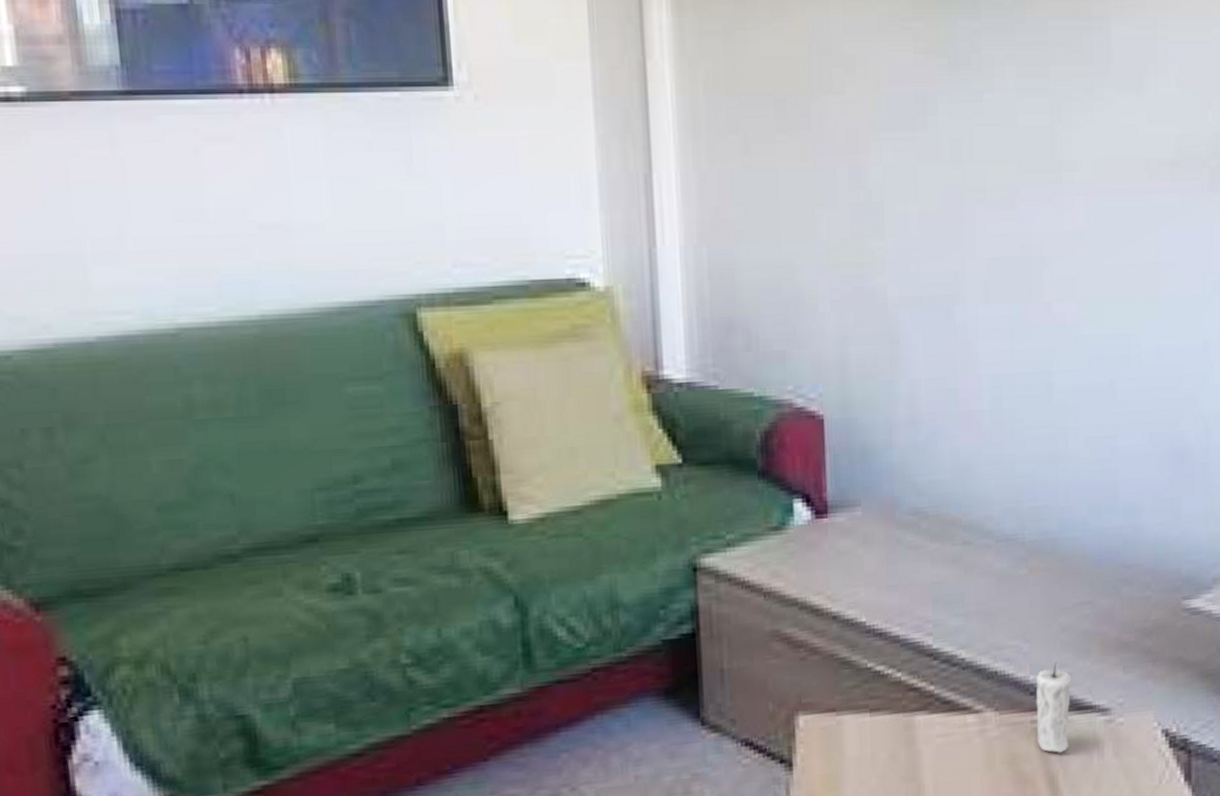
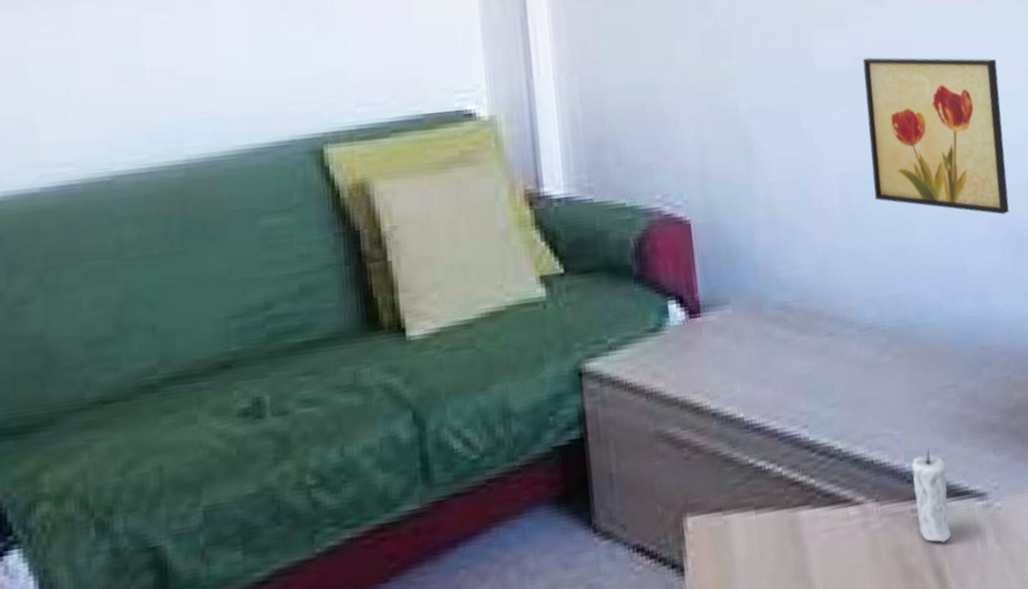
wall art: none [1028,247,1182,429] -> present [862,57,1009,215]

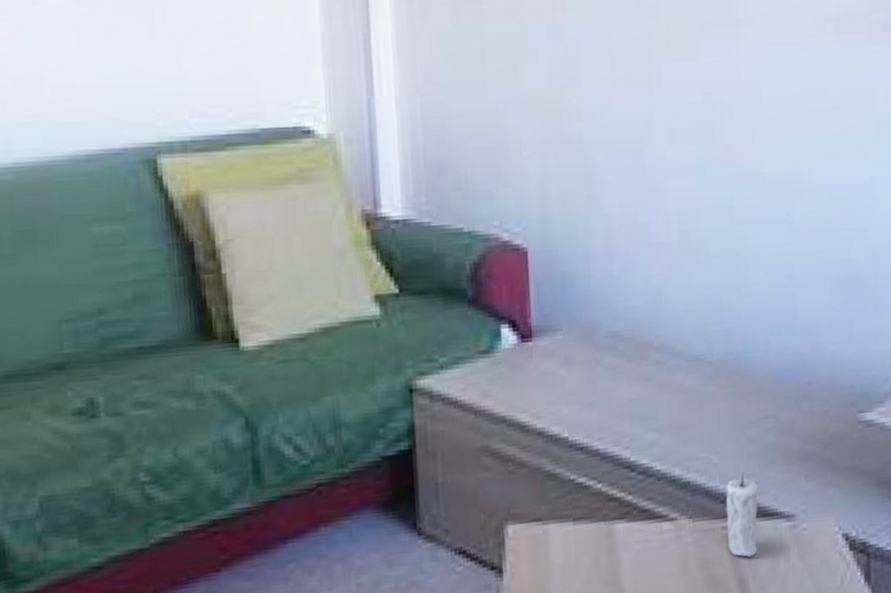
wall art: present [862,57,1009,215] -> none [712,94,848,257]

